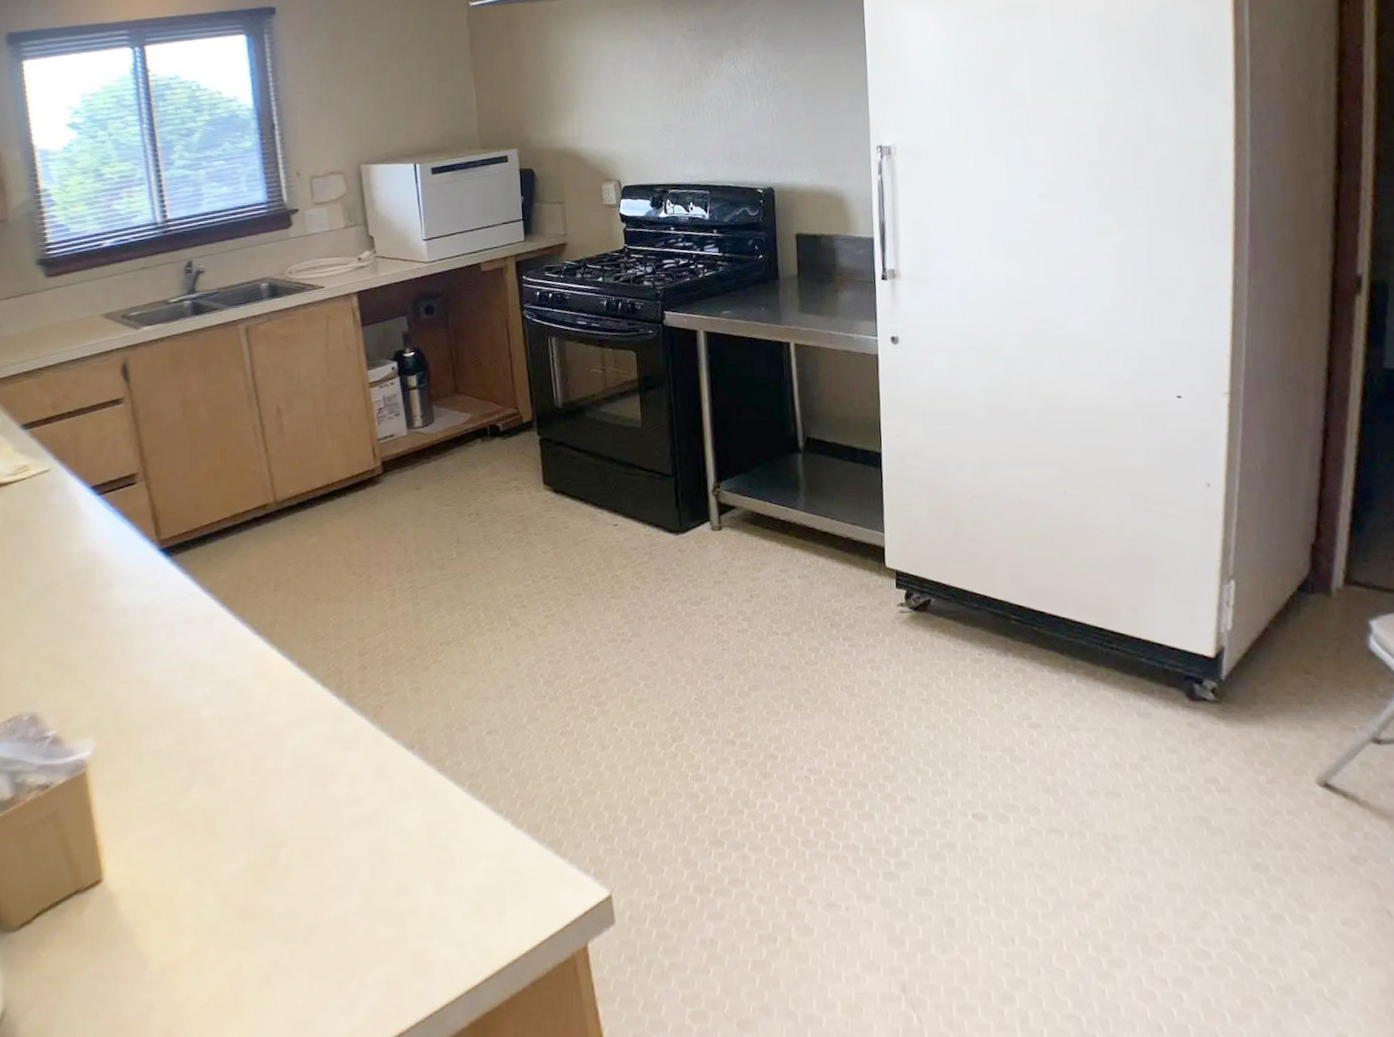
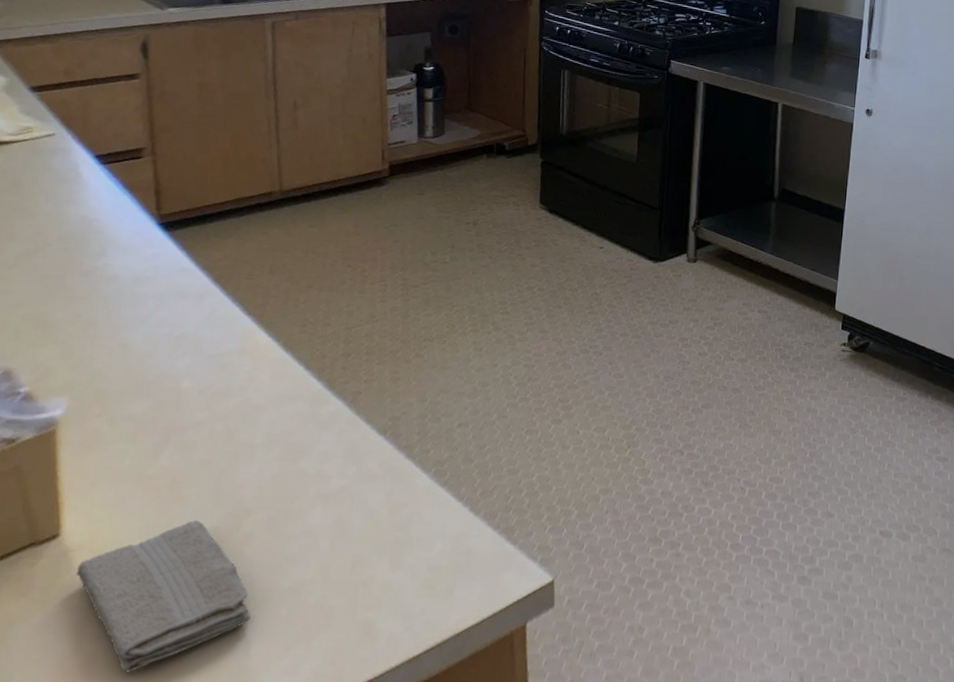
washcloth: none [123,855,301,1020] -> present [76,520,252,673]

